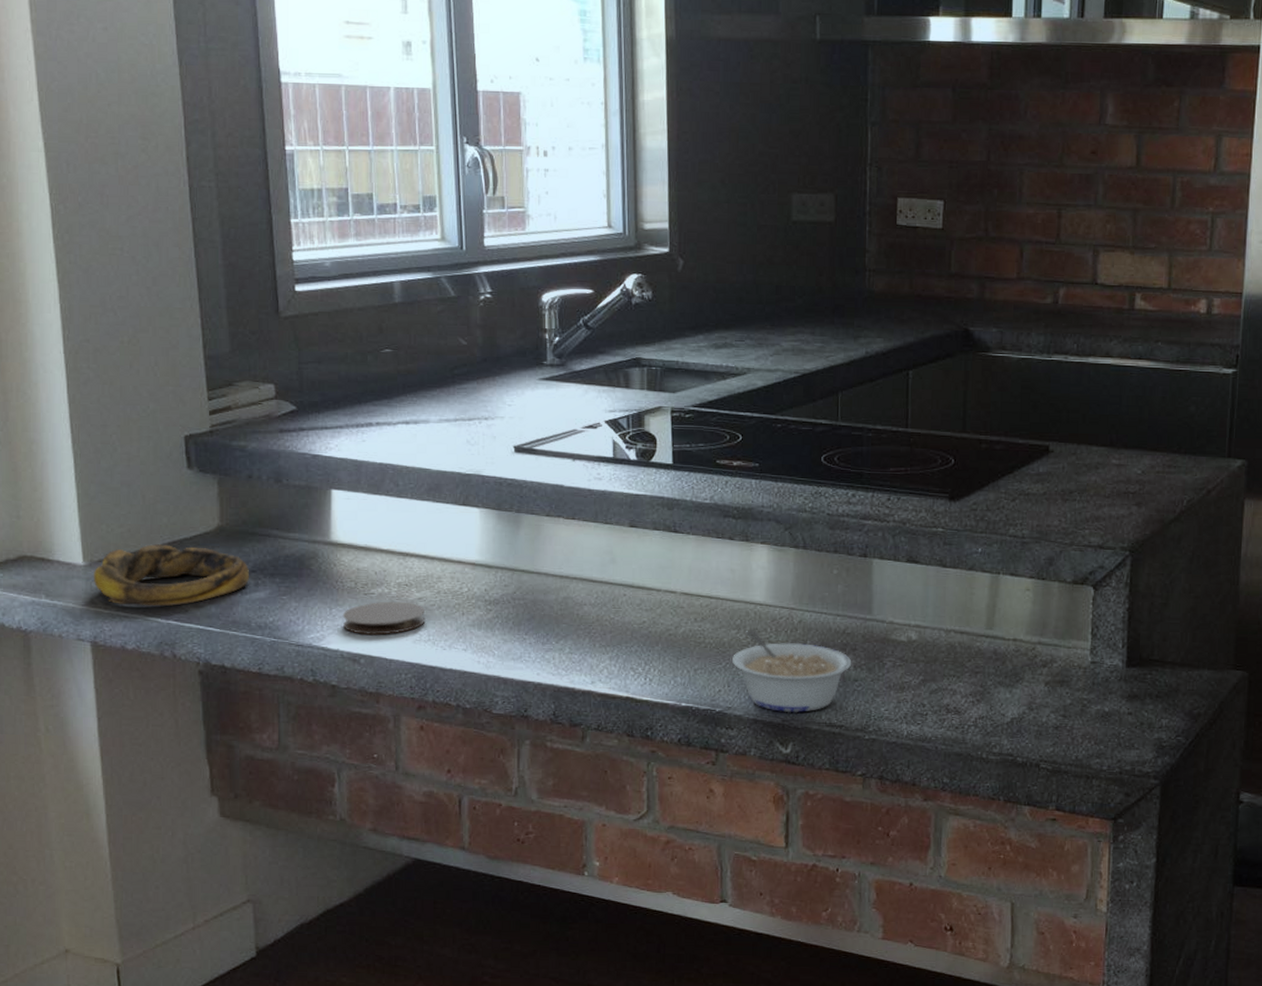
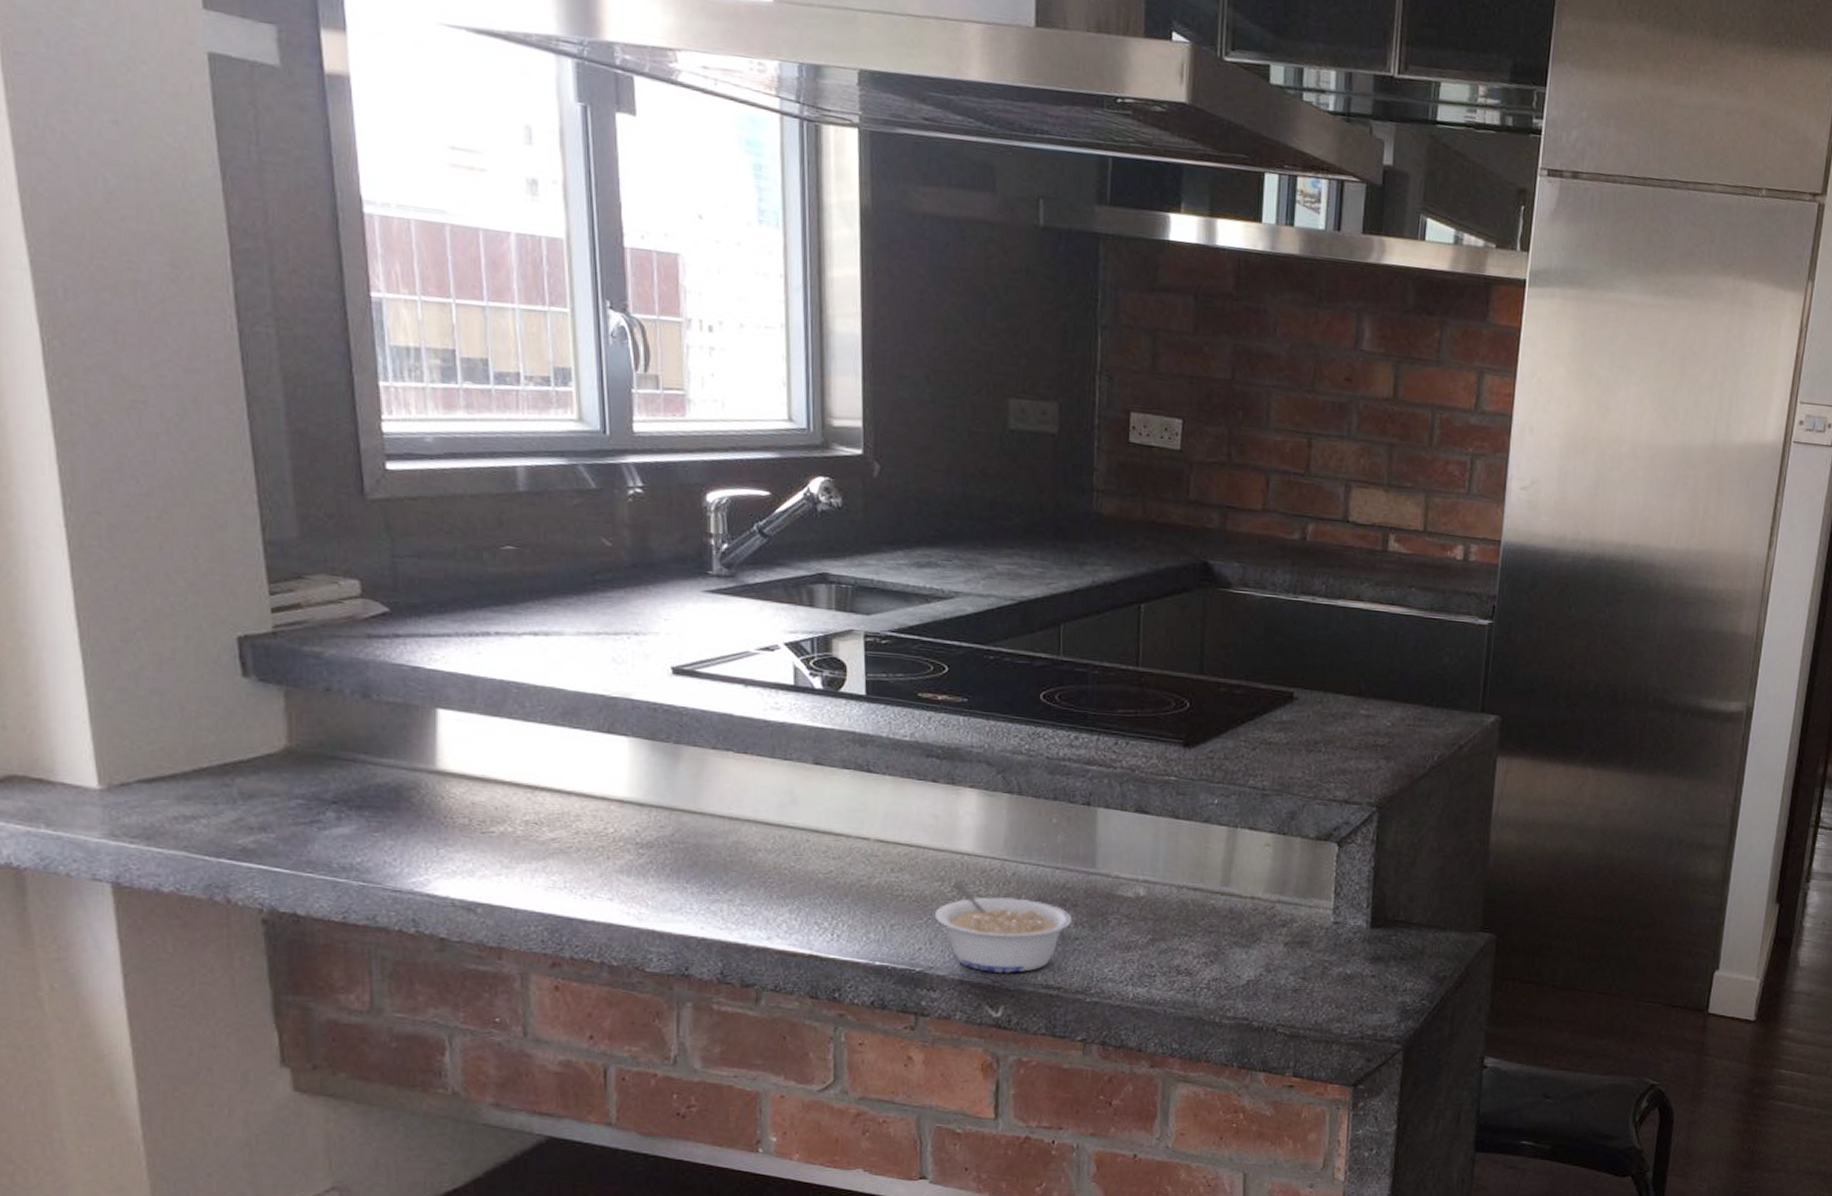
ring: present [93,544,249,608] -> none [112,766,328,843]
coaster: present [342,601,426,635] -> none [453,841,561,881]

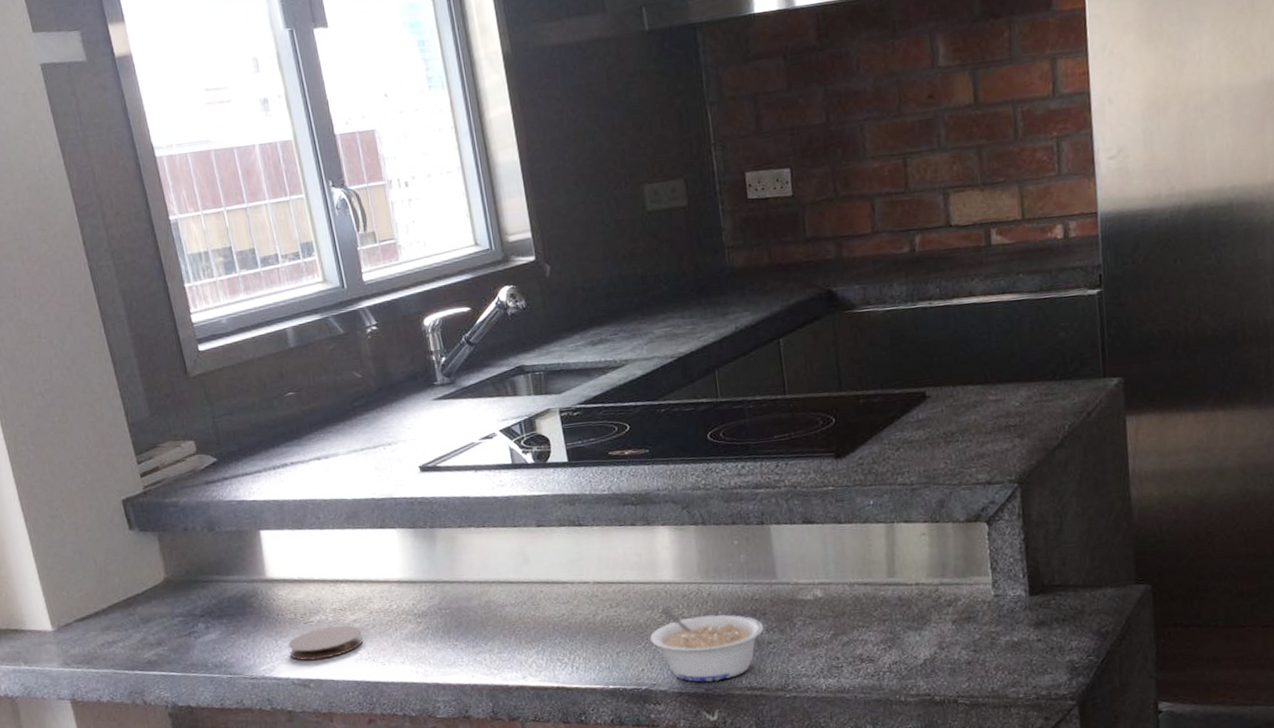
coaster: none [453,841,561,881] -> present [287,625,364,661]

